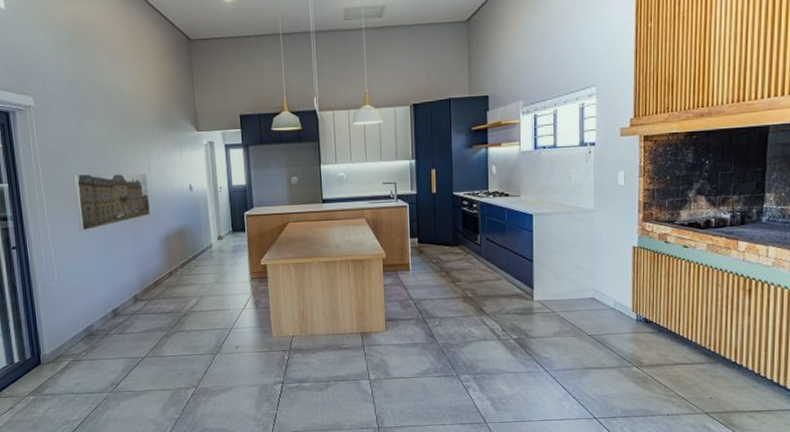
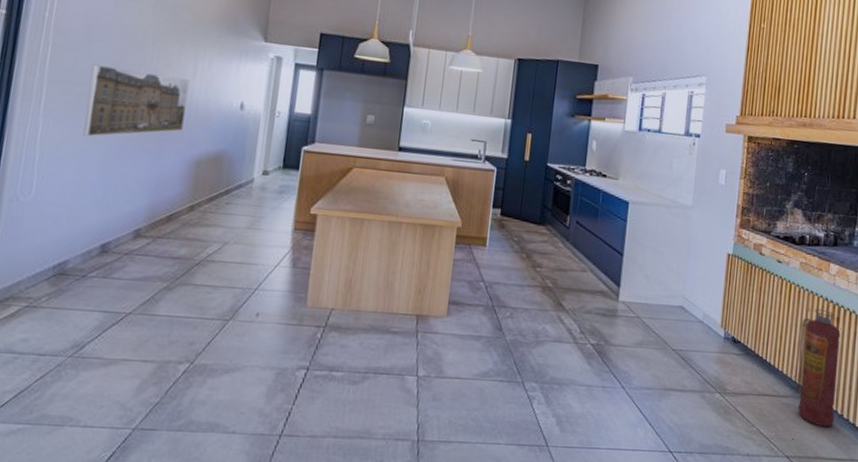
fire extinguisher: none [711,283,753,386] -> present [796,308,841,428]

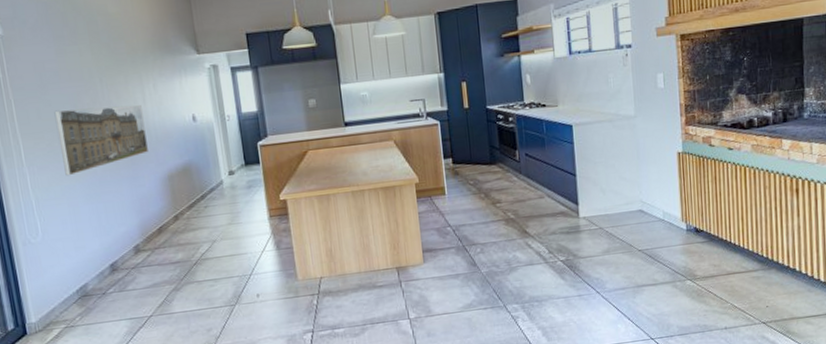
fire extinguisher: present [796,308,841,428] -> none [760,184,806,291]

